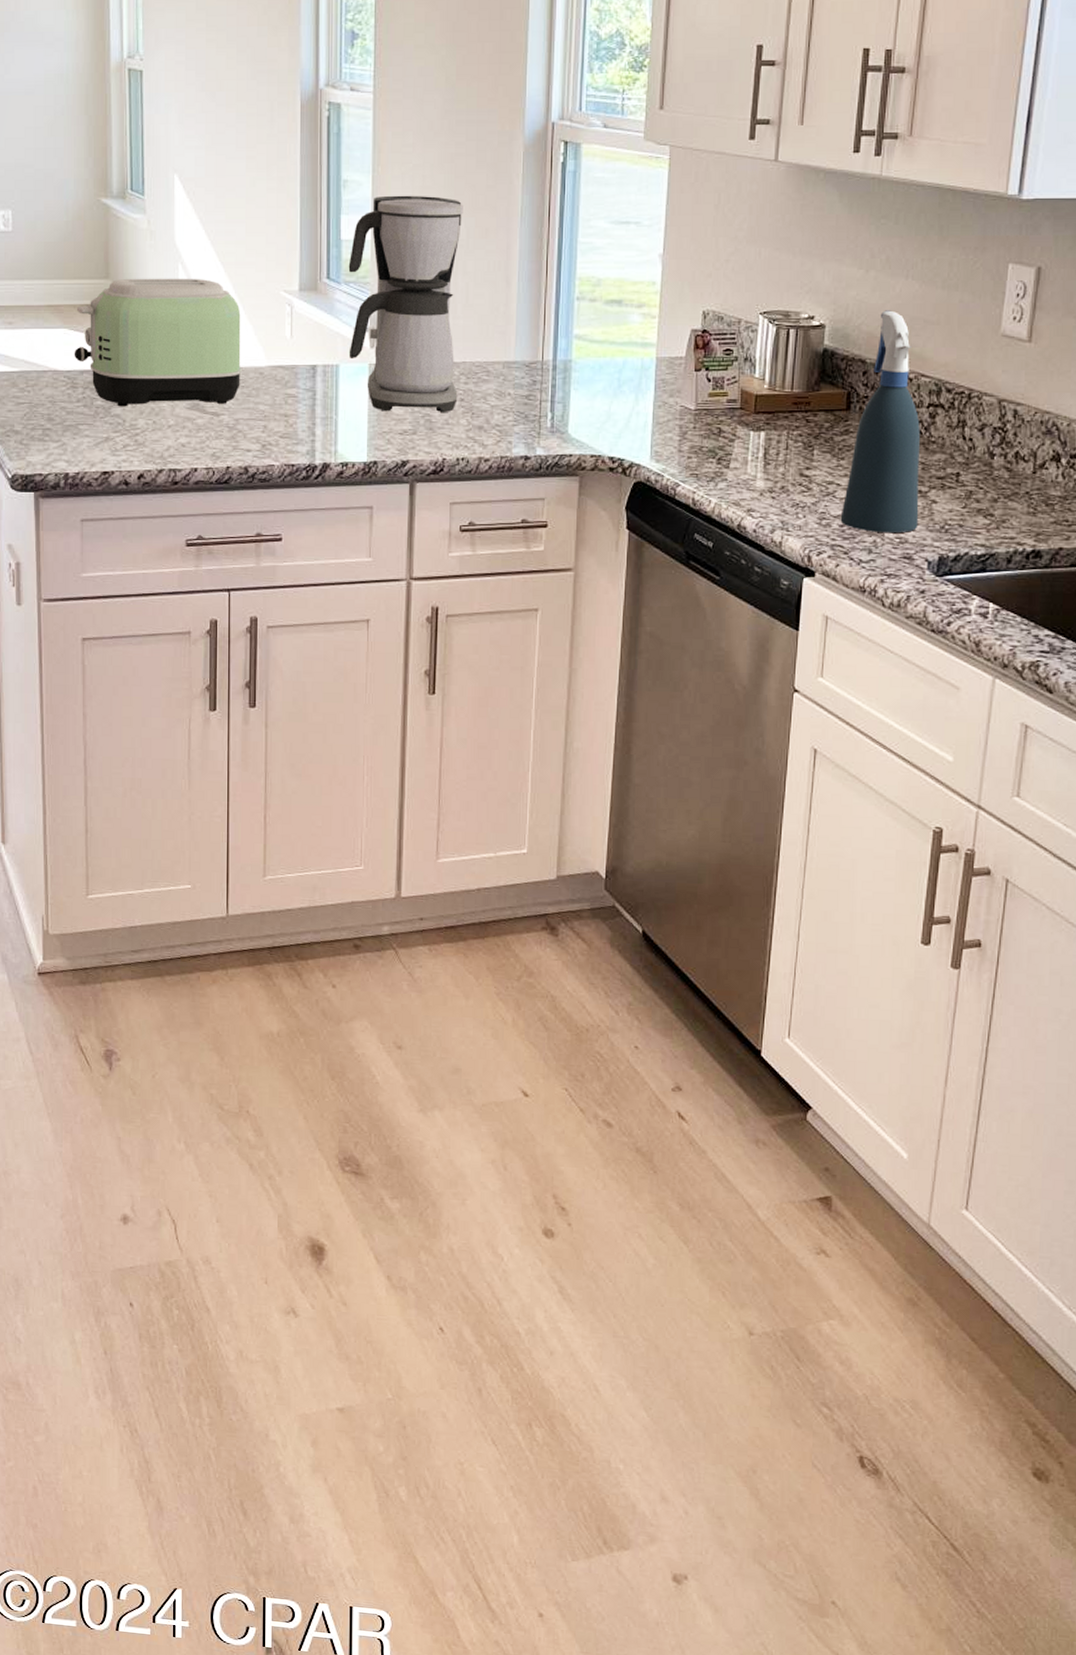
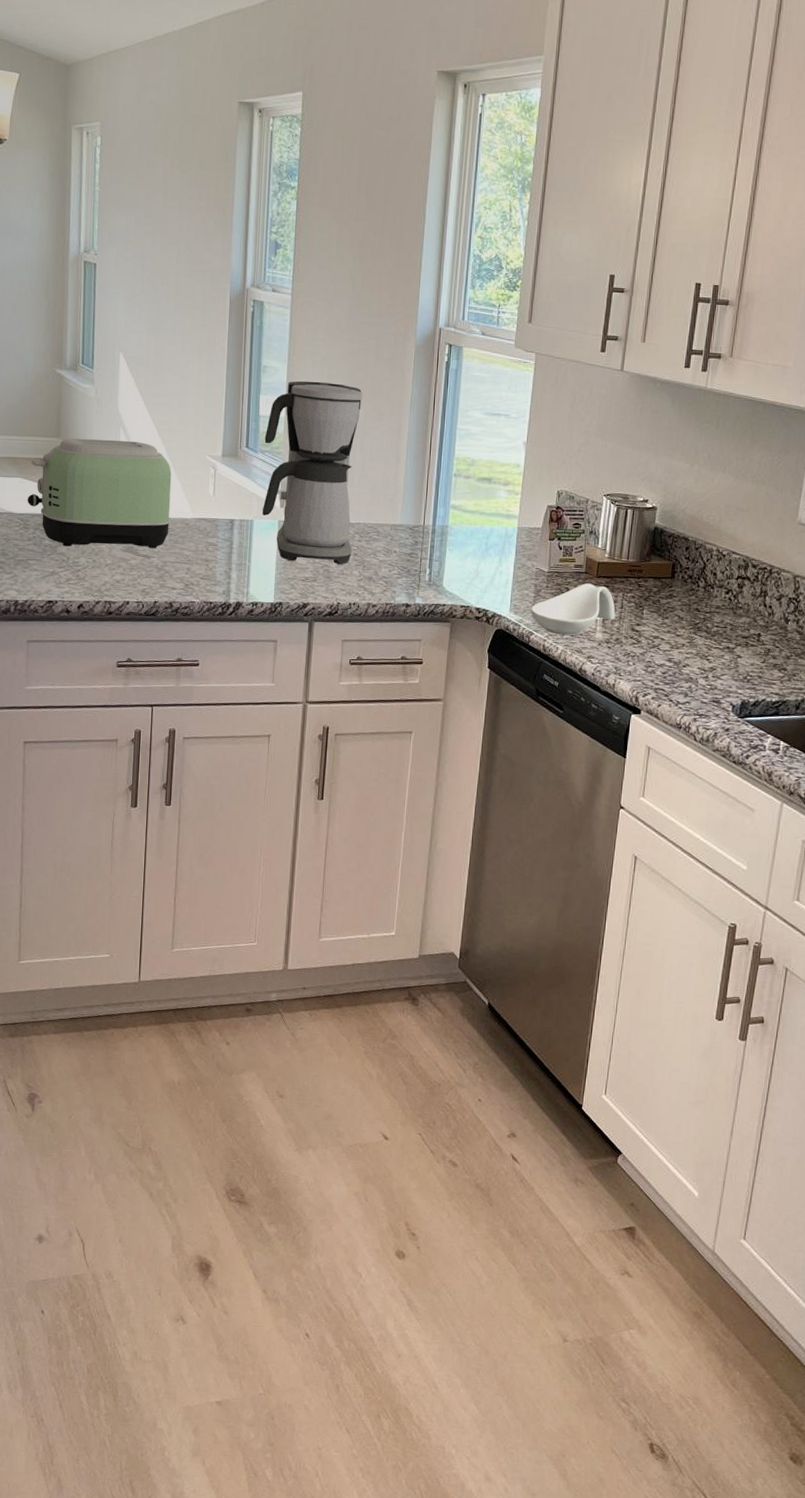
spoon rest: none [675,421,779,485] -> present [530,583,616,635]
spray bottle: present [840,310,920,534] -> none [663,498,730,681]

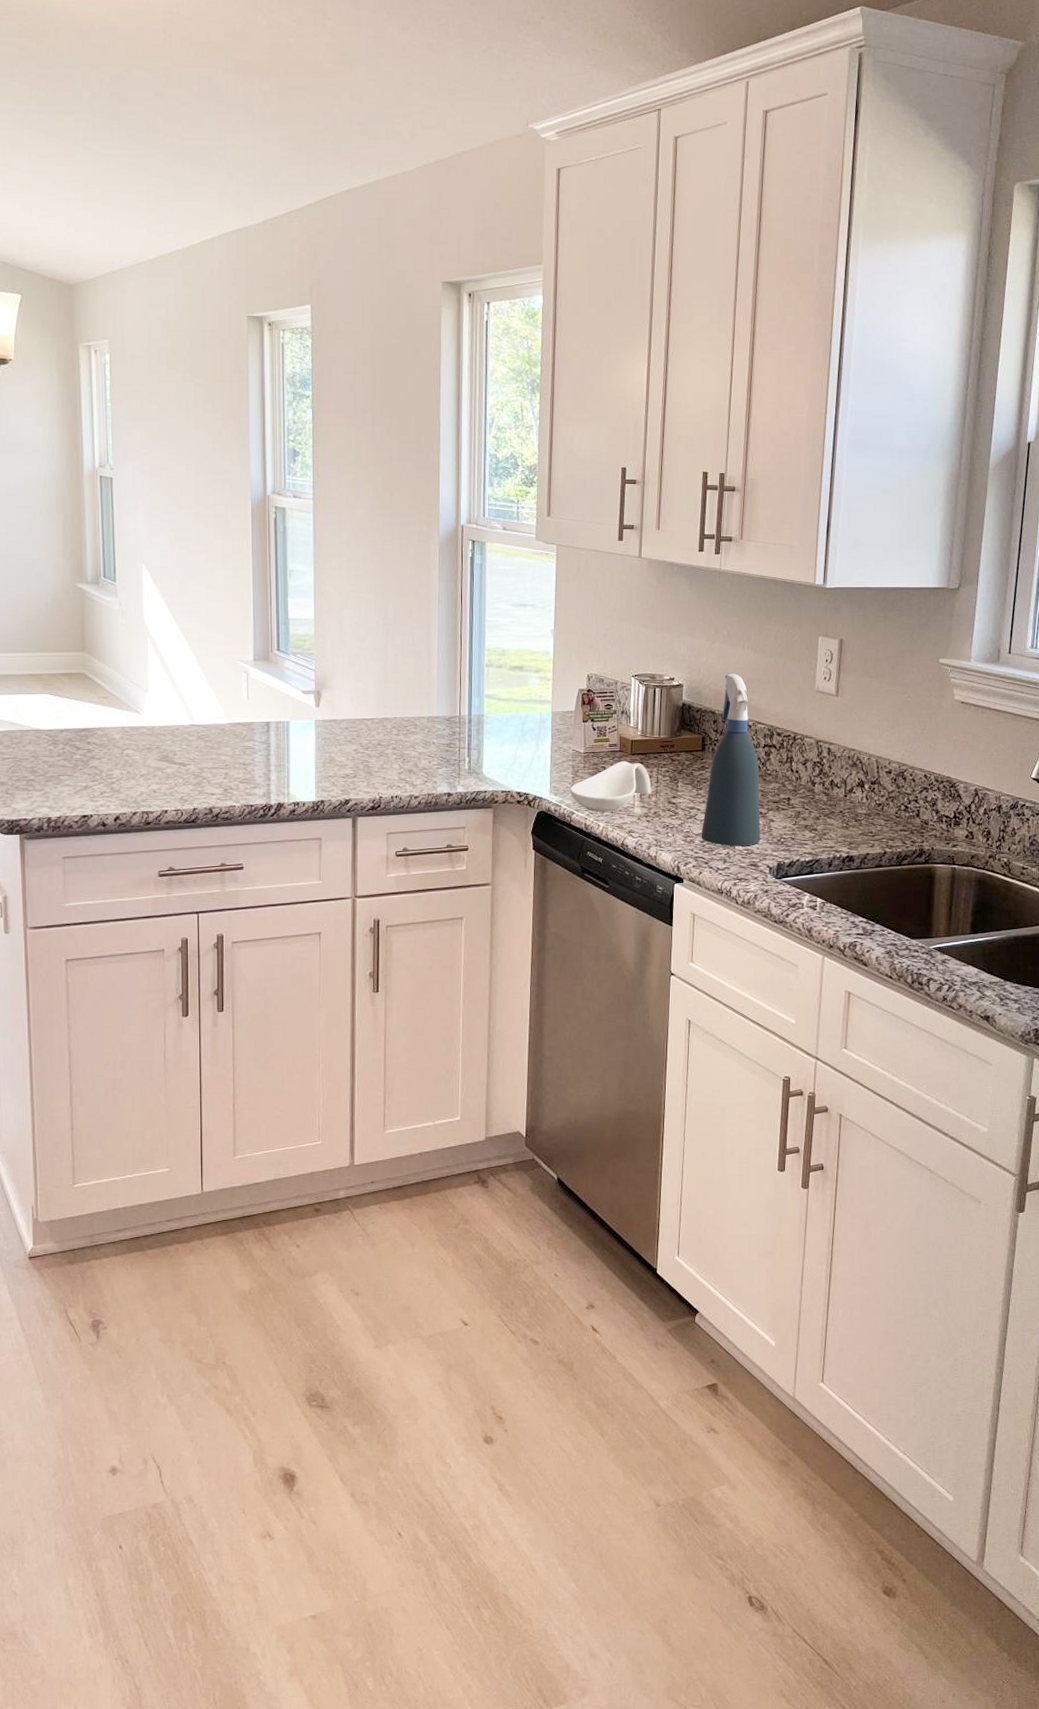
toaster: present [27,438,172,548] -> none [54,650,206,760]
coffee maker: present [262,380,363,565] -> none [295,582,391,760]
spray bottle: none [663,498,730,681] -> present [701,673,761,847]

